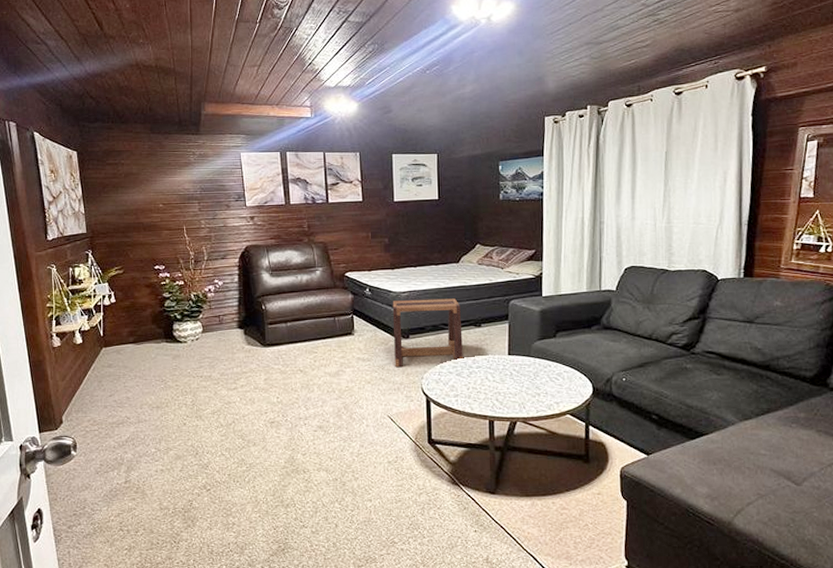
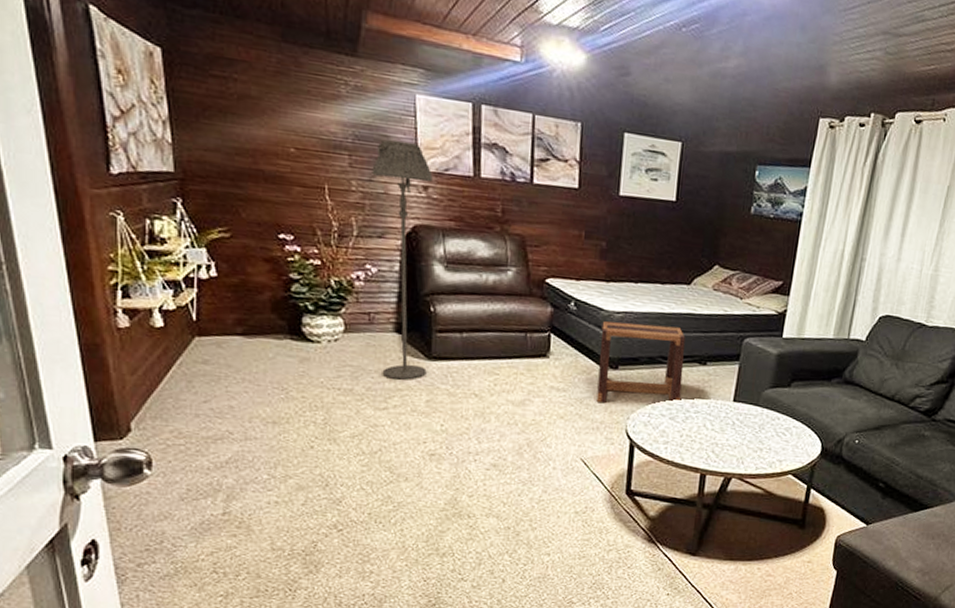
floor lamp: none [214,187,263,365] -> present [372,140,433,380]

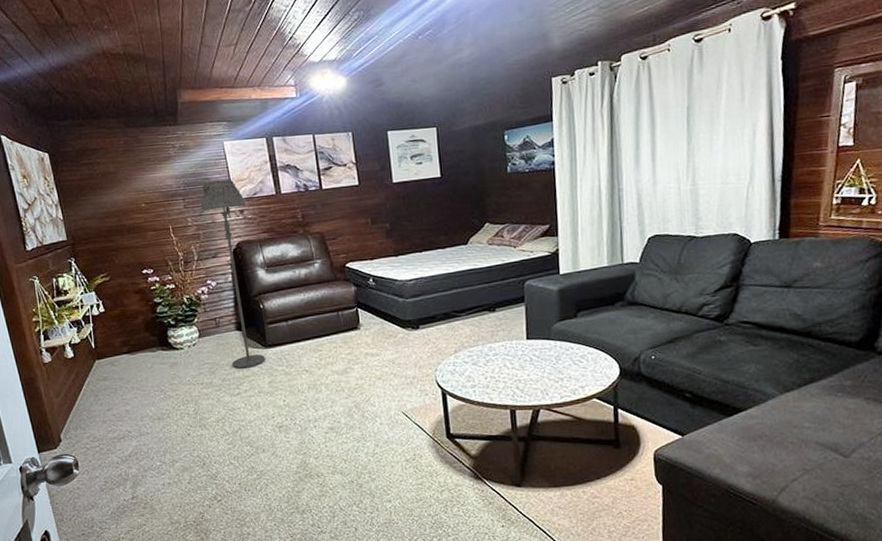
stool: present [596,321,685,402] -> none [398,283,478,360]

